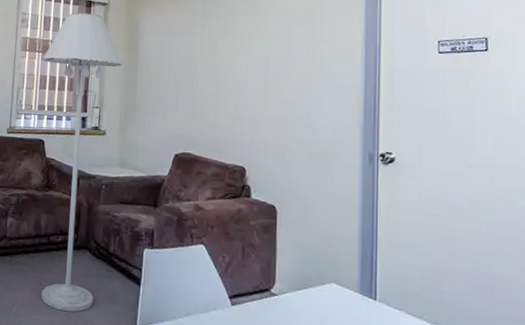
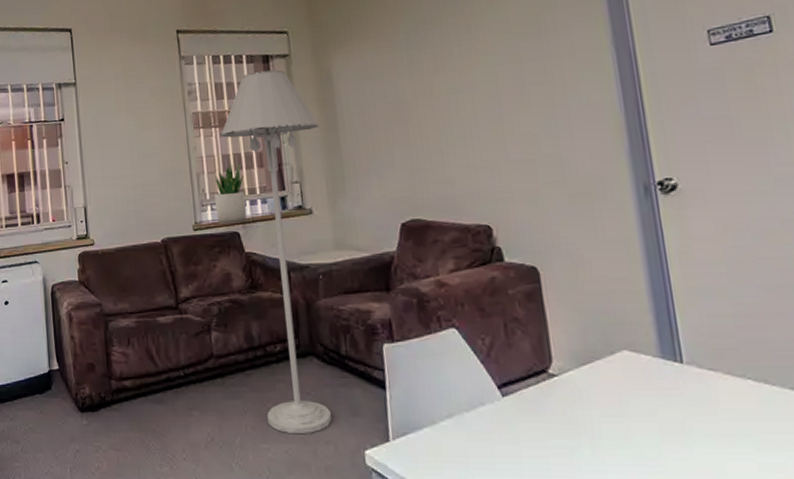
planter: none [28,84,55,133] -> present [213,163,247,225]

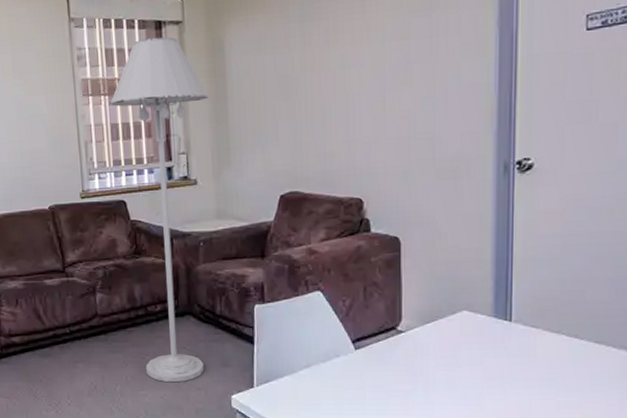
planter: present [213,163,247,225] -> none [102,132,134,193]

